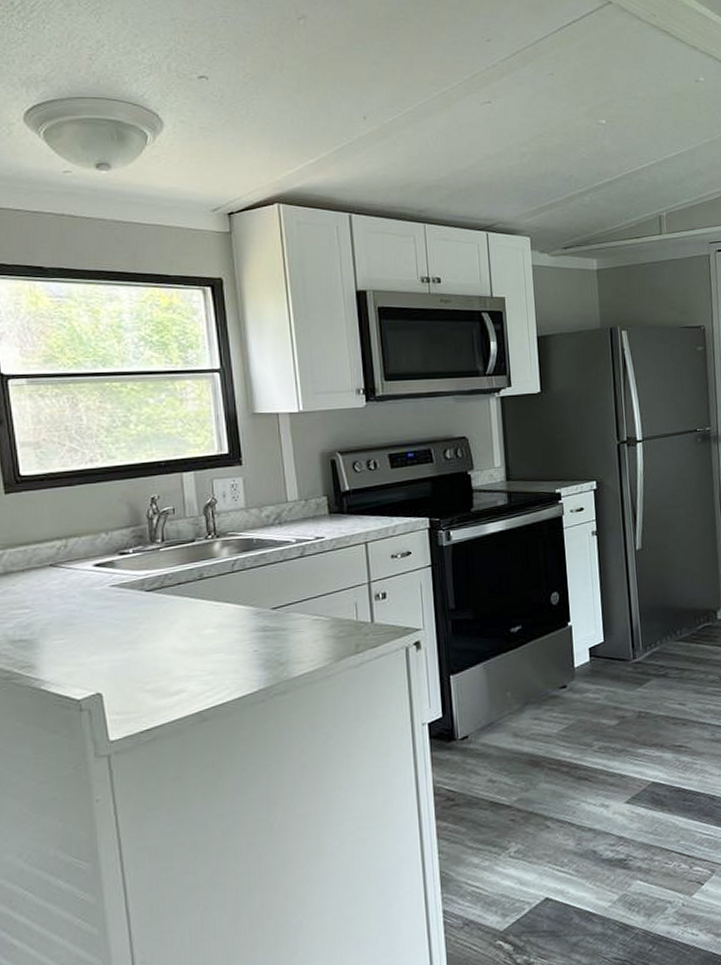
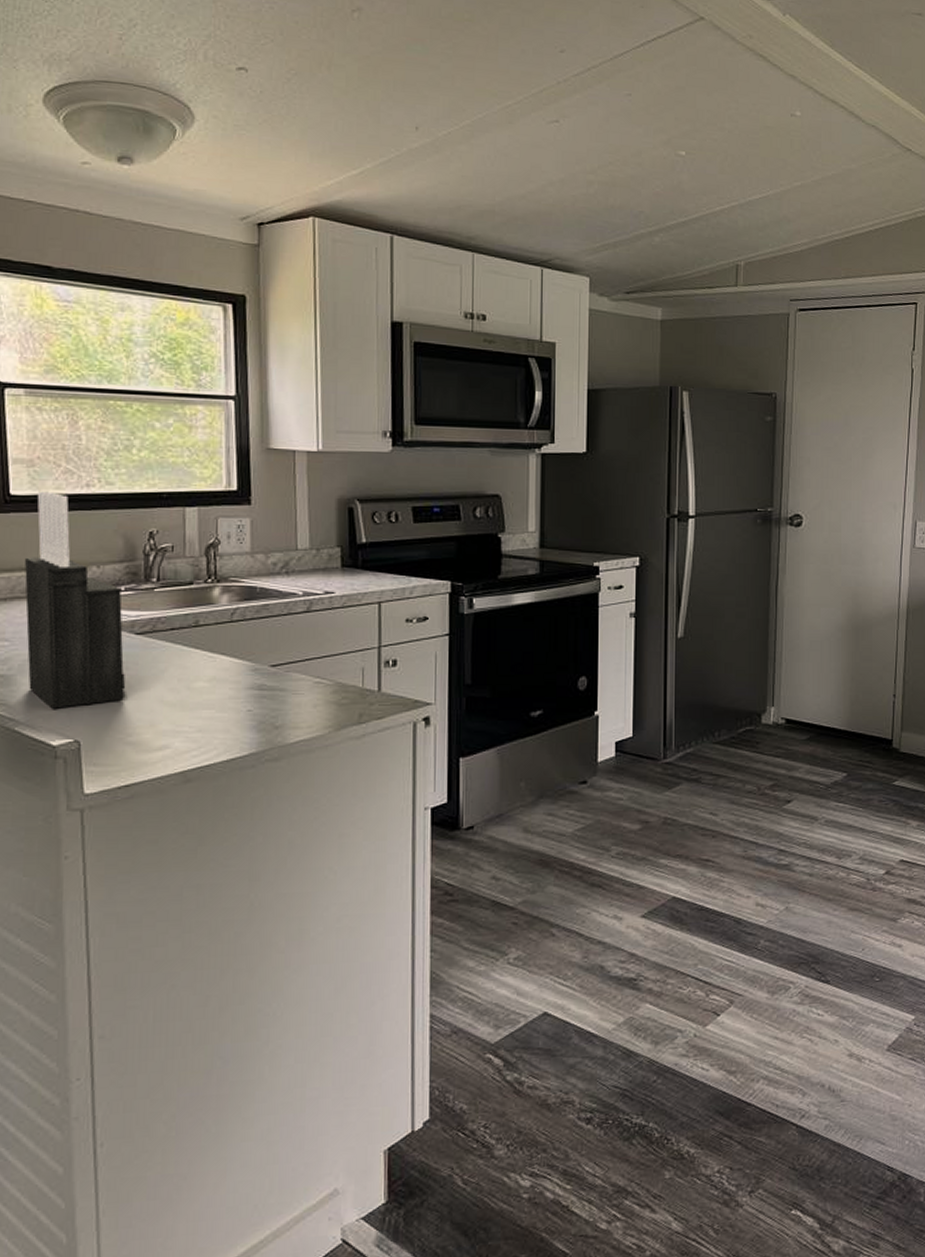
knife block: none [39,469,141,666] -> present [25,491,126,709]

